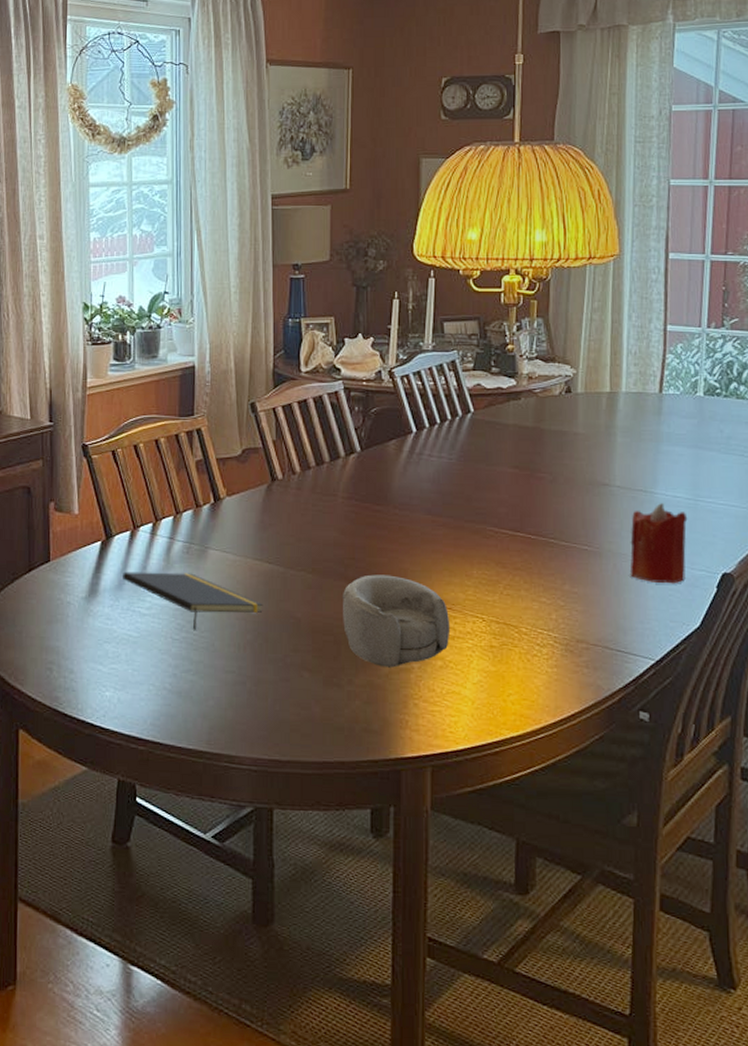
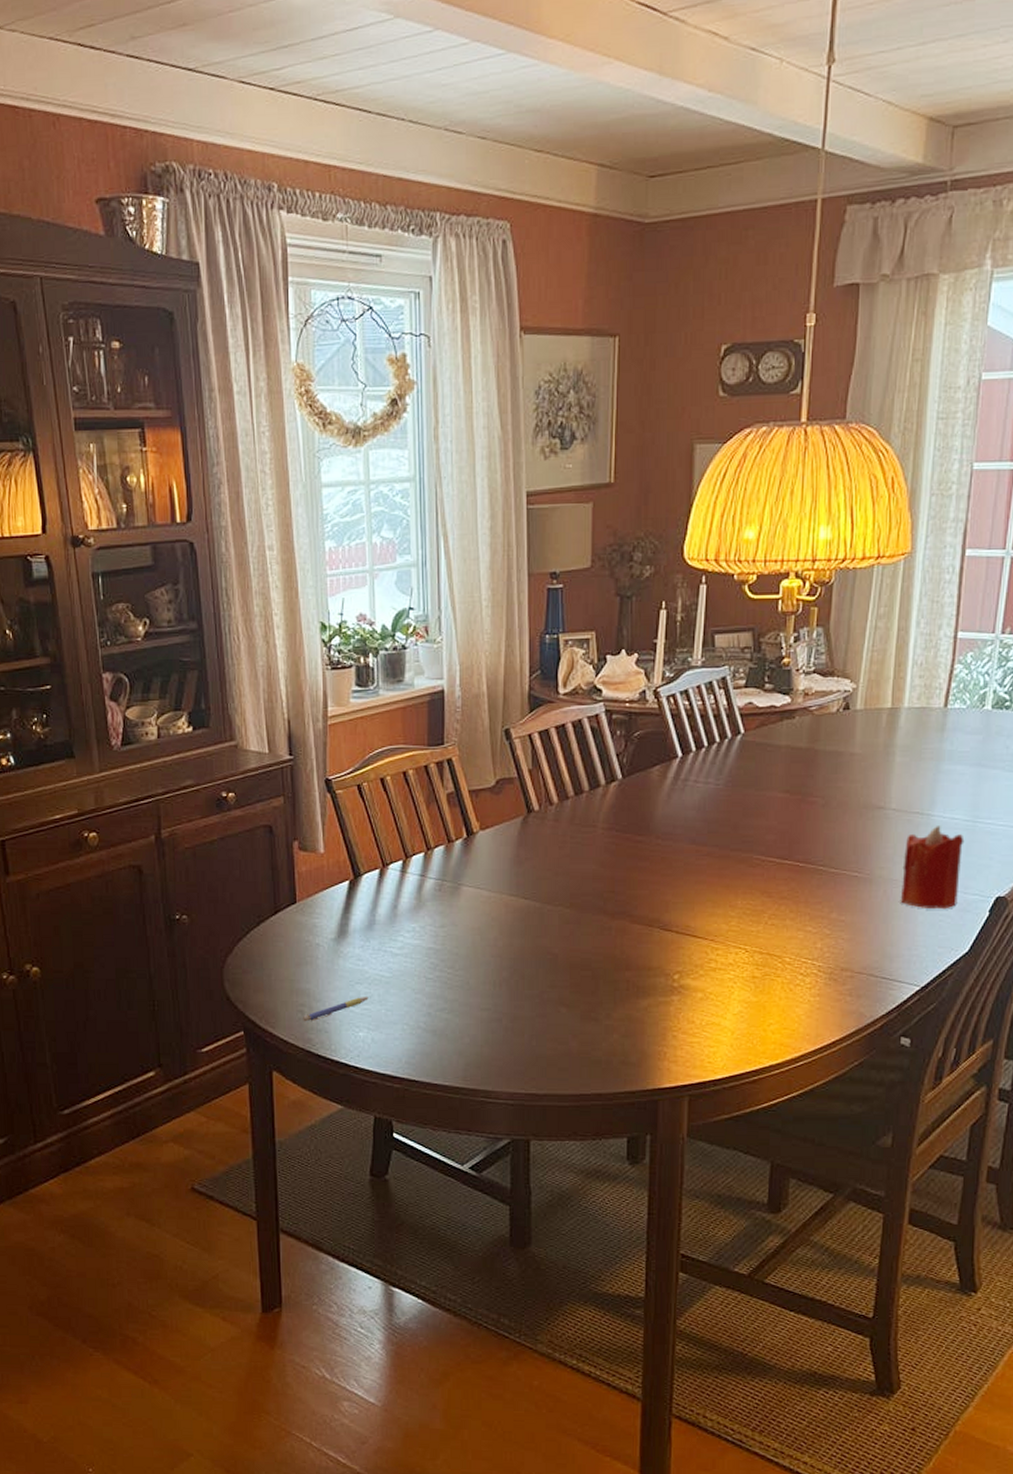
pen: none [50,656,116,680] -> present [302,997,369,1022]
notepad: present [123,571,263,630] -> none [373,911,519,969]
decorative bowl: present [343,574,451,668] -> none [602,908,712,1001]

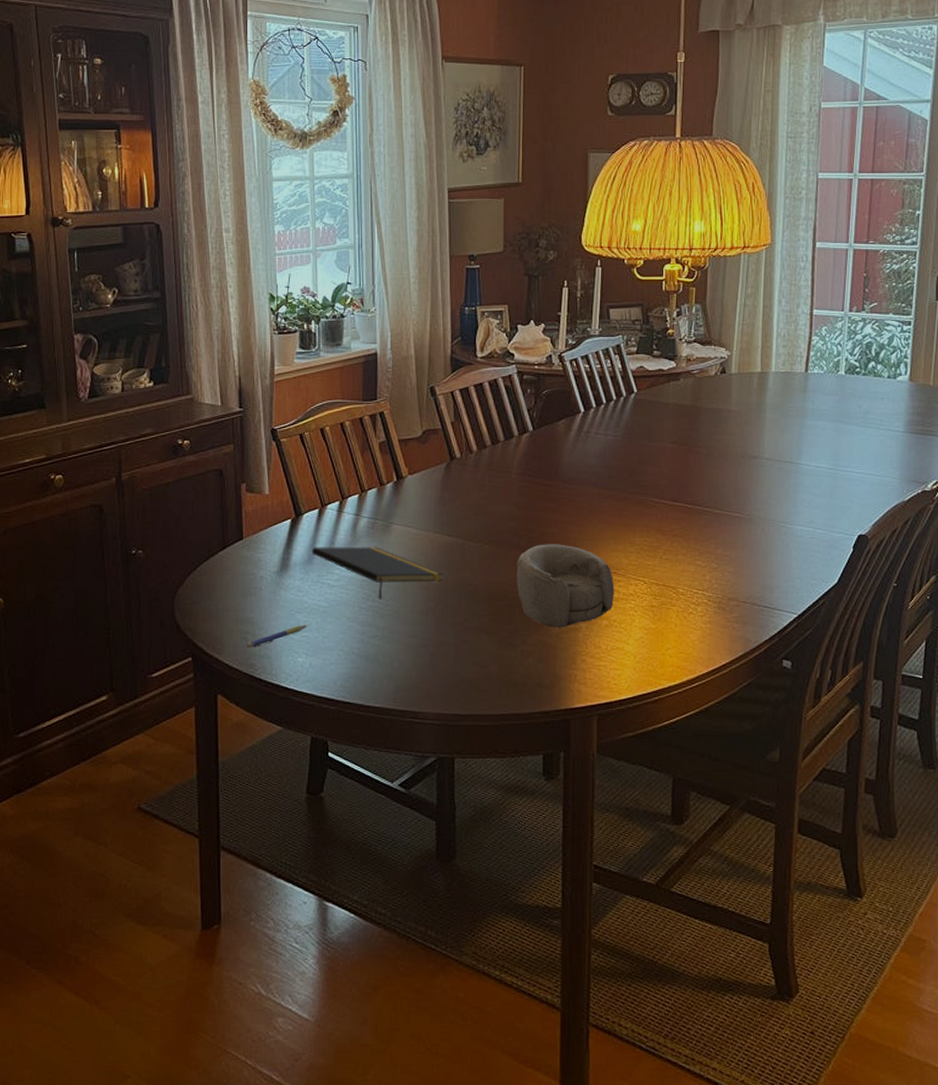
notepad: none [373,911,519,969] -> present [312,547,444,599]
decorative bowl: none [602,908,712,1001] -> present [517,544,615,628]
candle: present [900,826,965,910] -> none [776,473,829,546]

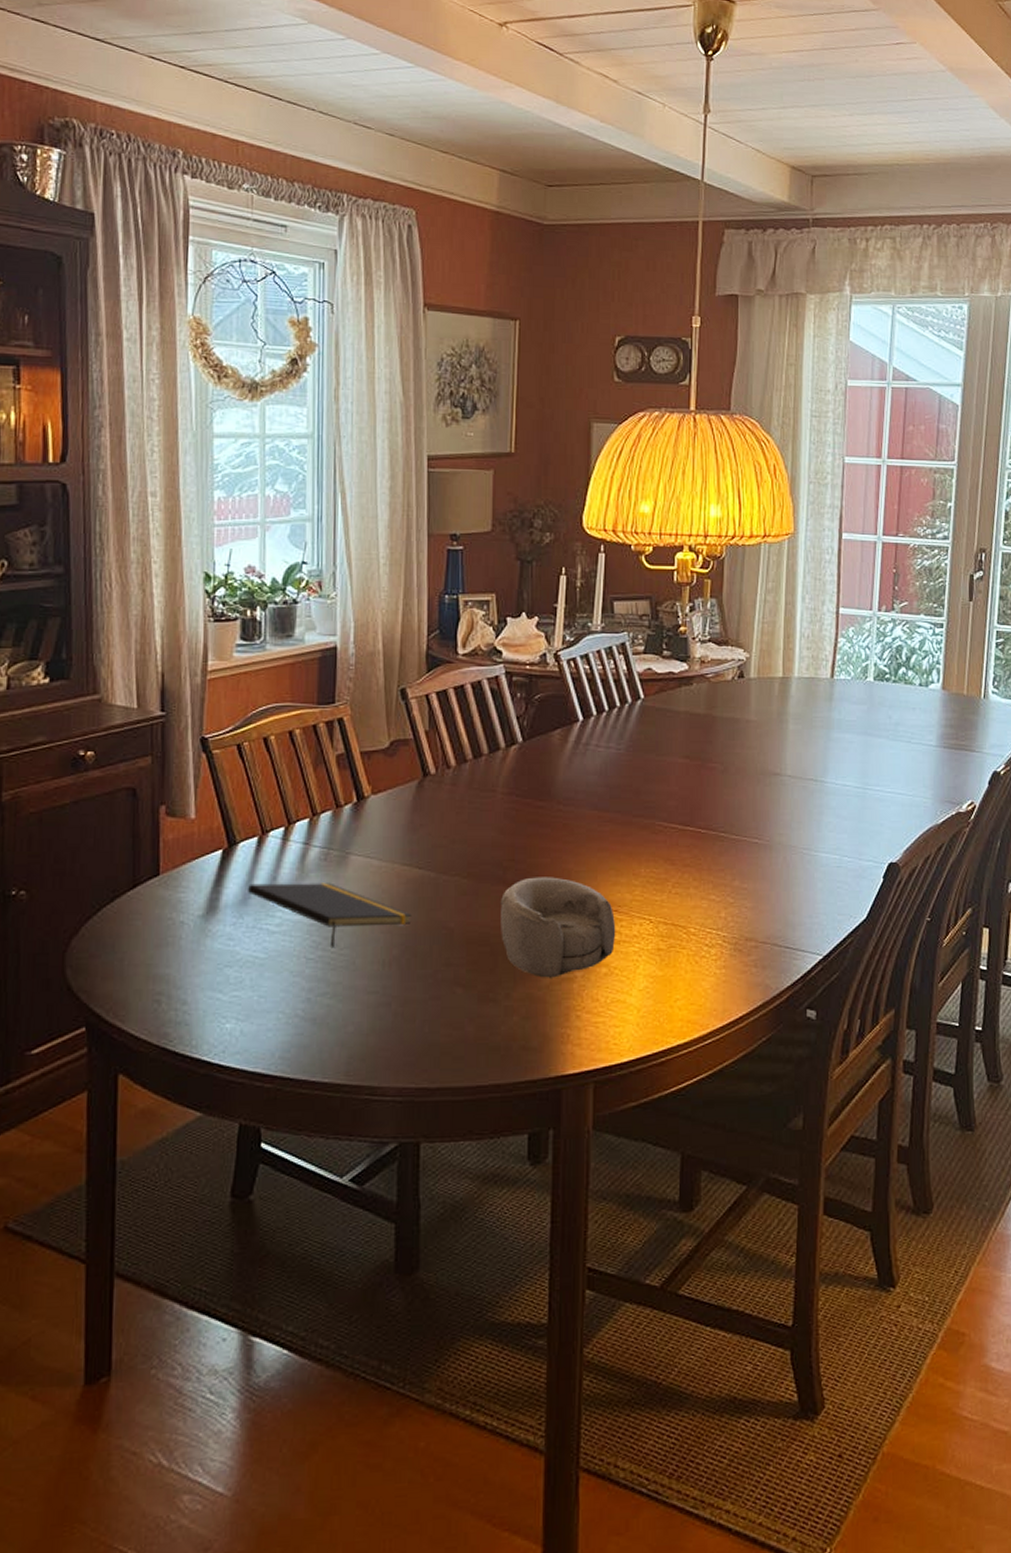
pen: present [246,625,307,649] -> none [158,982,239,1014]

